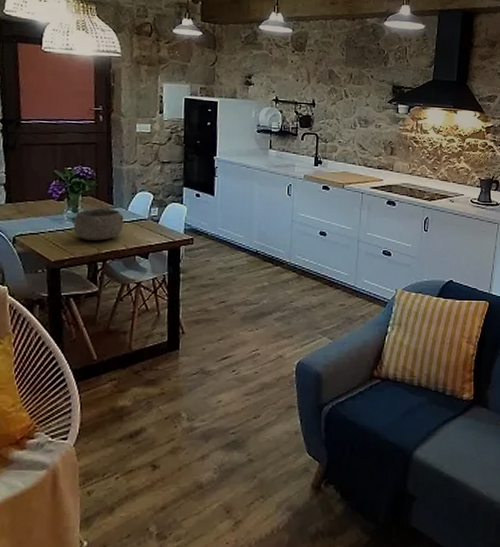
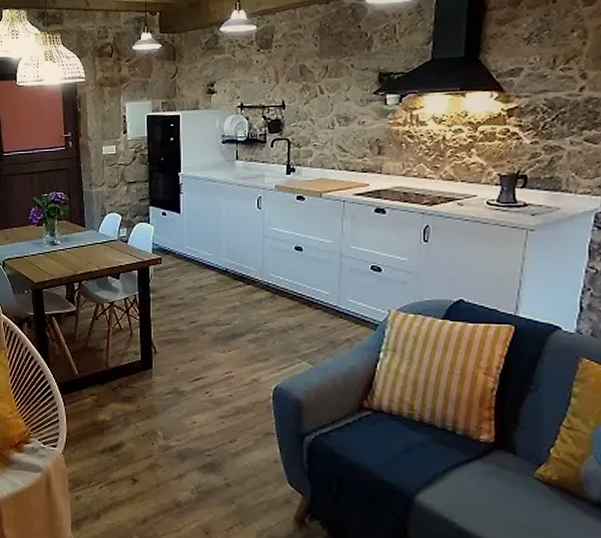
bowl: present [73,208,124,241] -> none [52,231,95,262]

